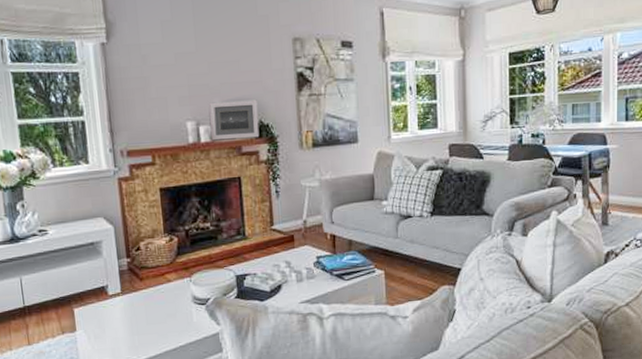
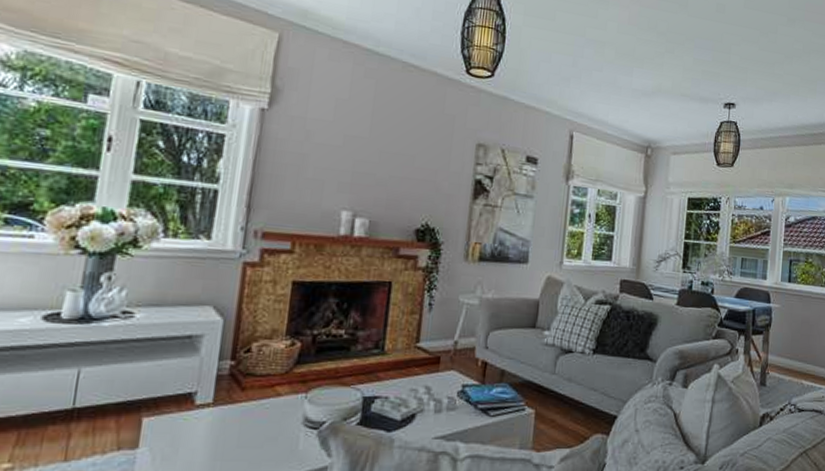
picture frame: present [209,99,260,141] -> none [366,194,427,242]

